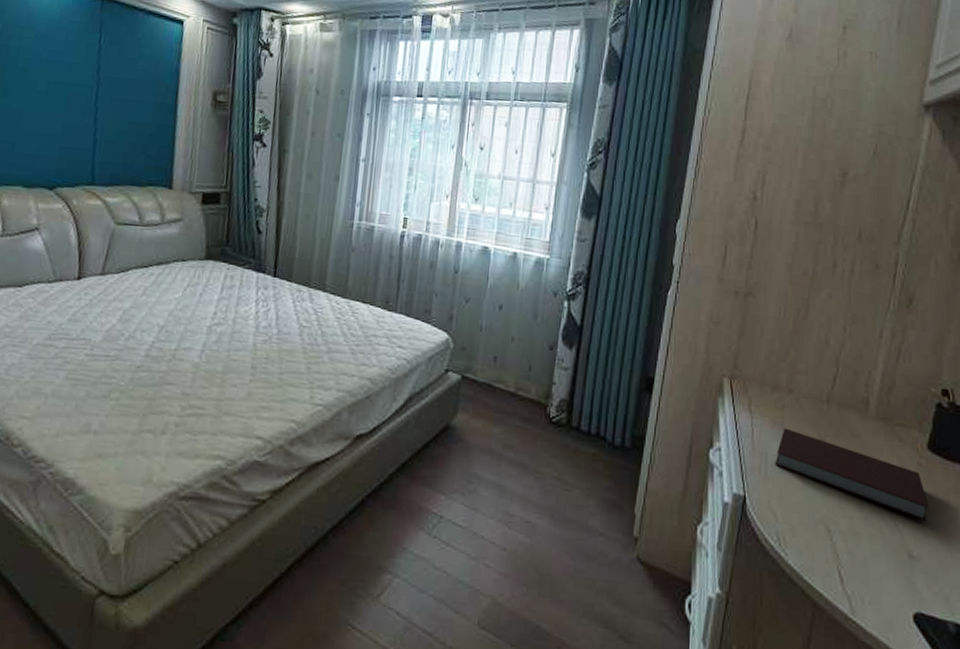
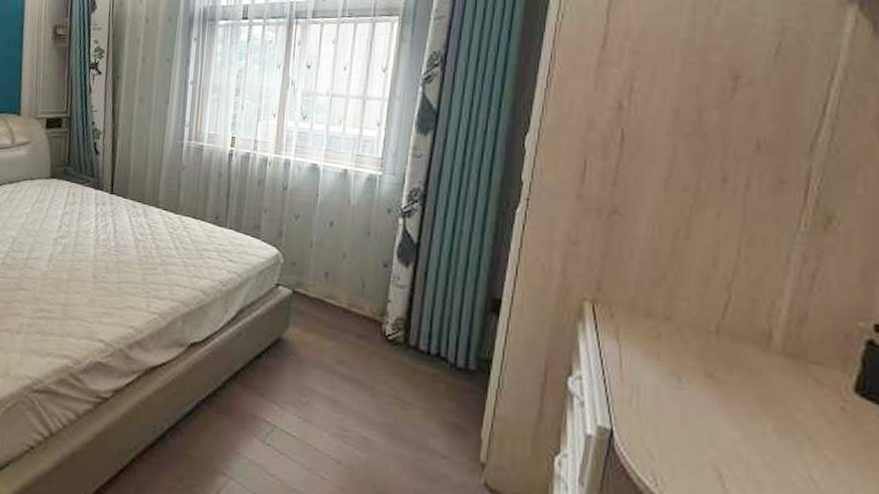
notebook: present [775,428,929,522] -> none [649,359,857,477]

